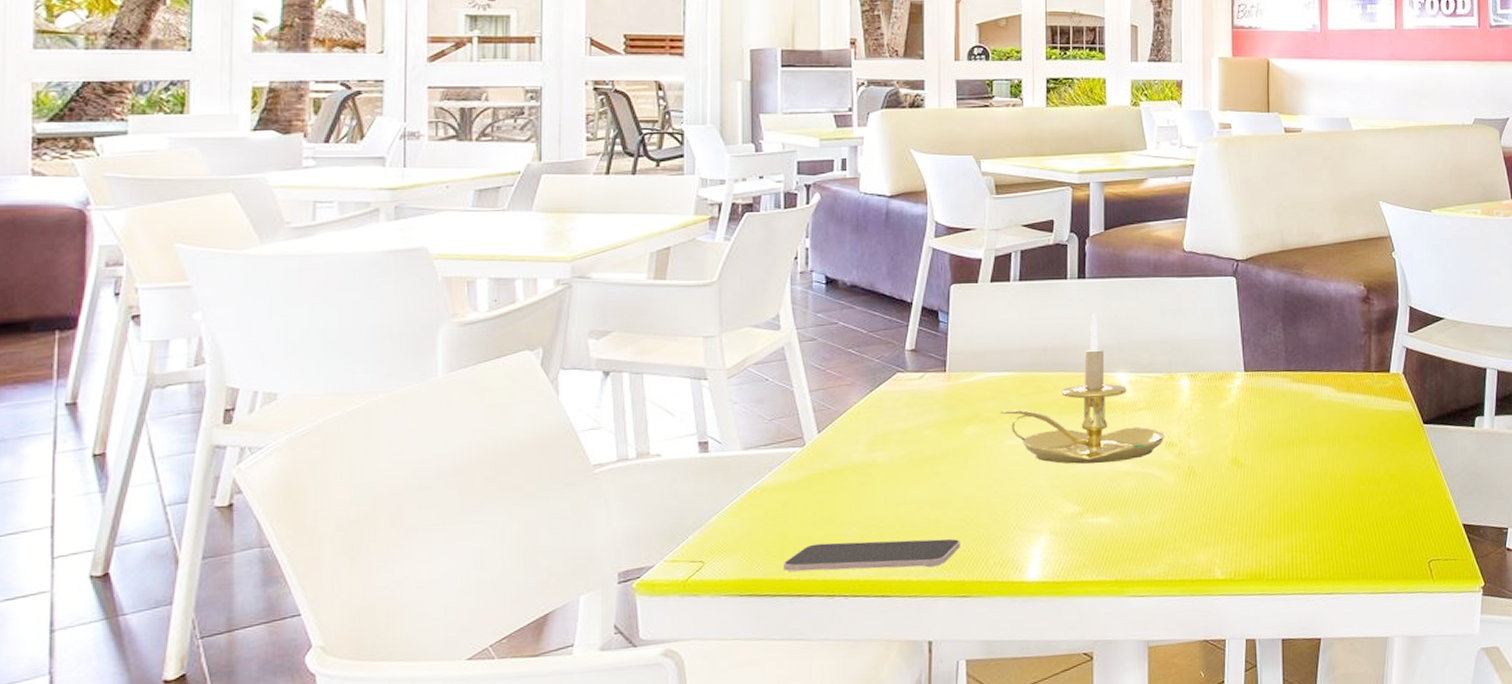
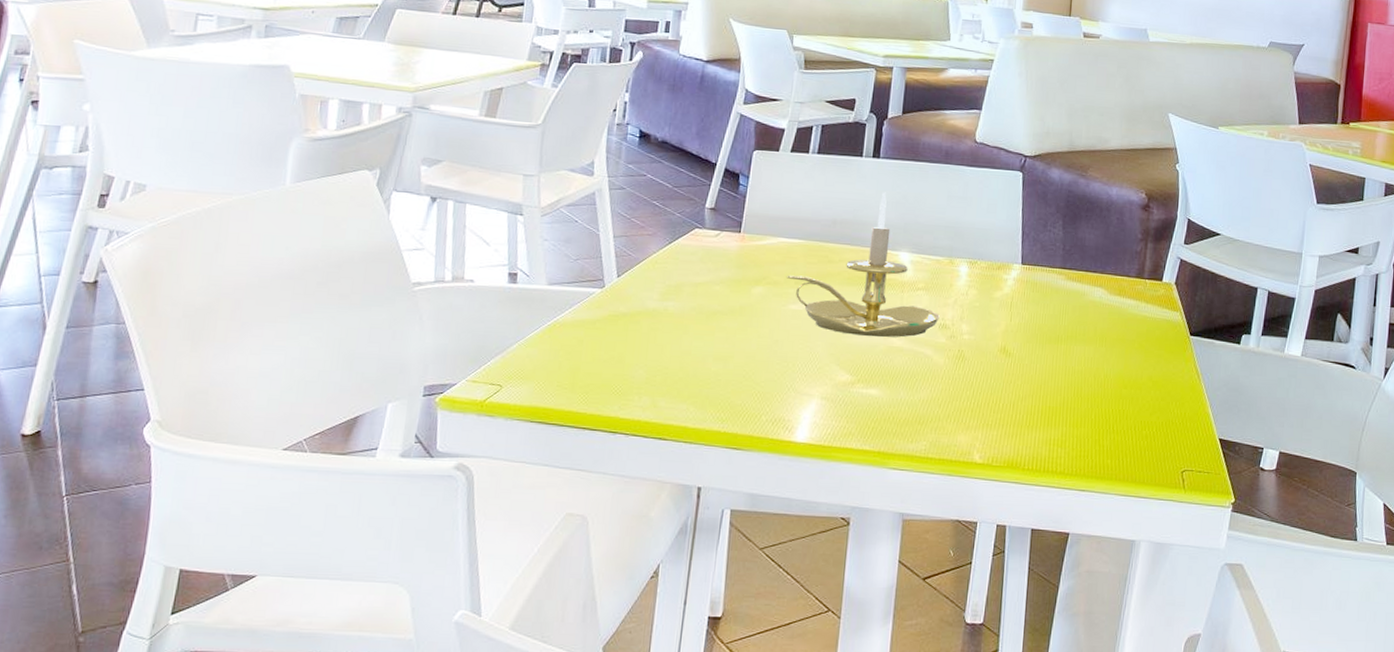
smartphone: present [784,538,960,572] -> none [573,381,737,417]

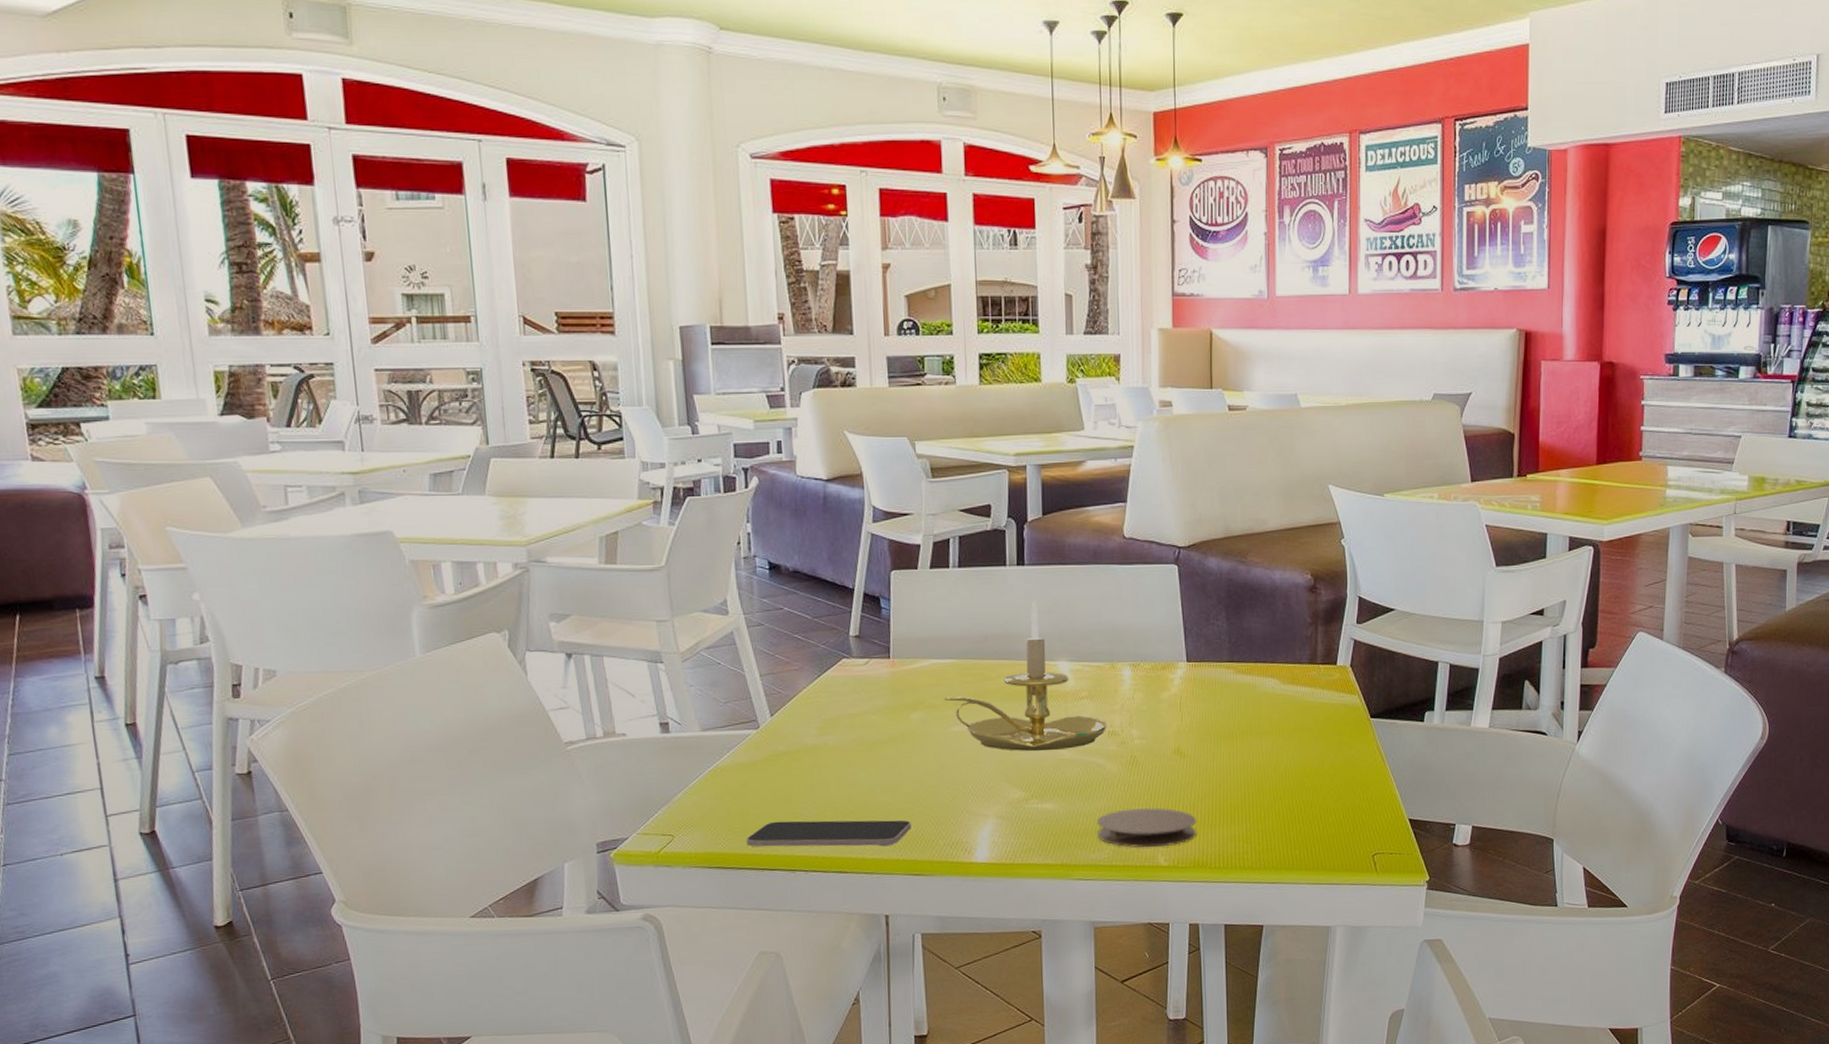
smartphone: none [573,381,737,417] -> present [747,820,912,847]
coaster: none [917,402,1015,444] -> present [1097,808,1197,848]

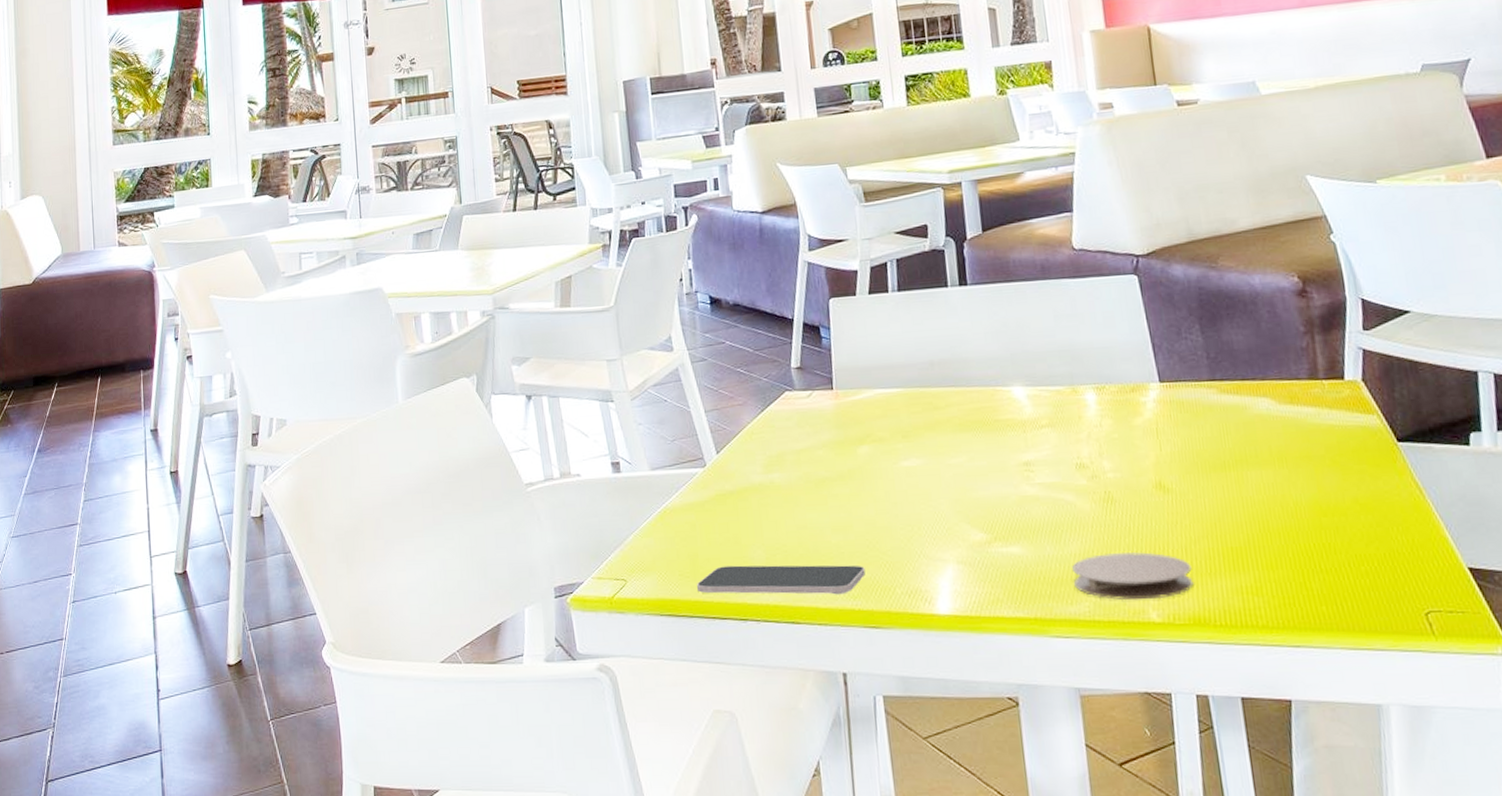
candle holder: present [943,600,1108,751] -> none [891,322,1074,488]

